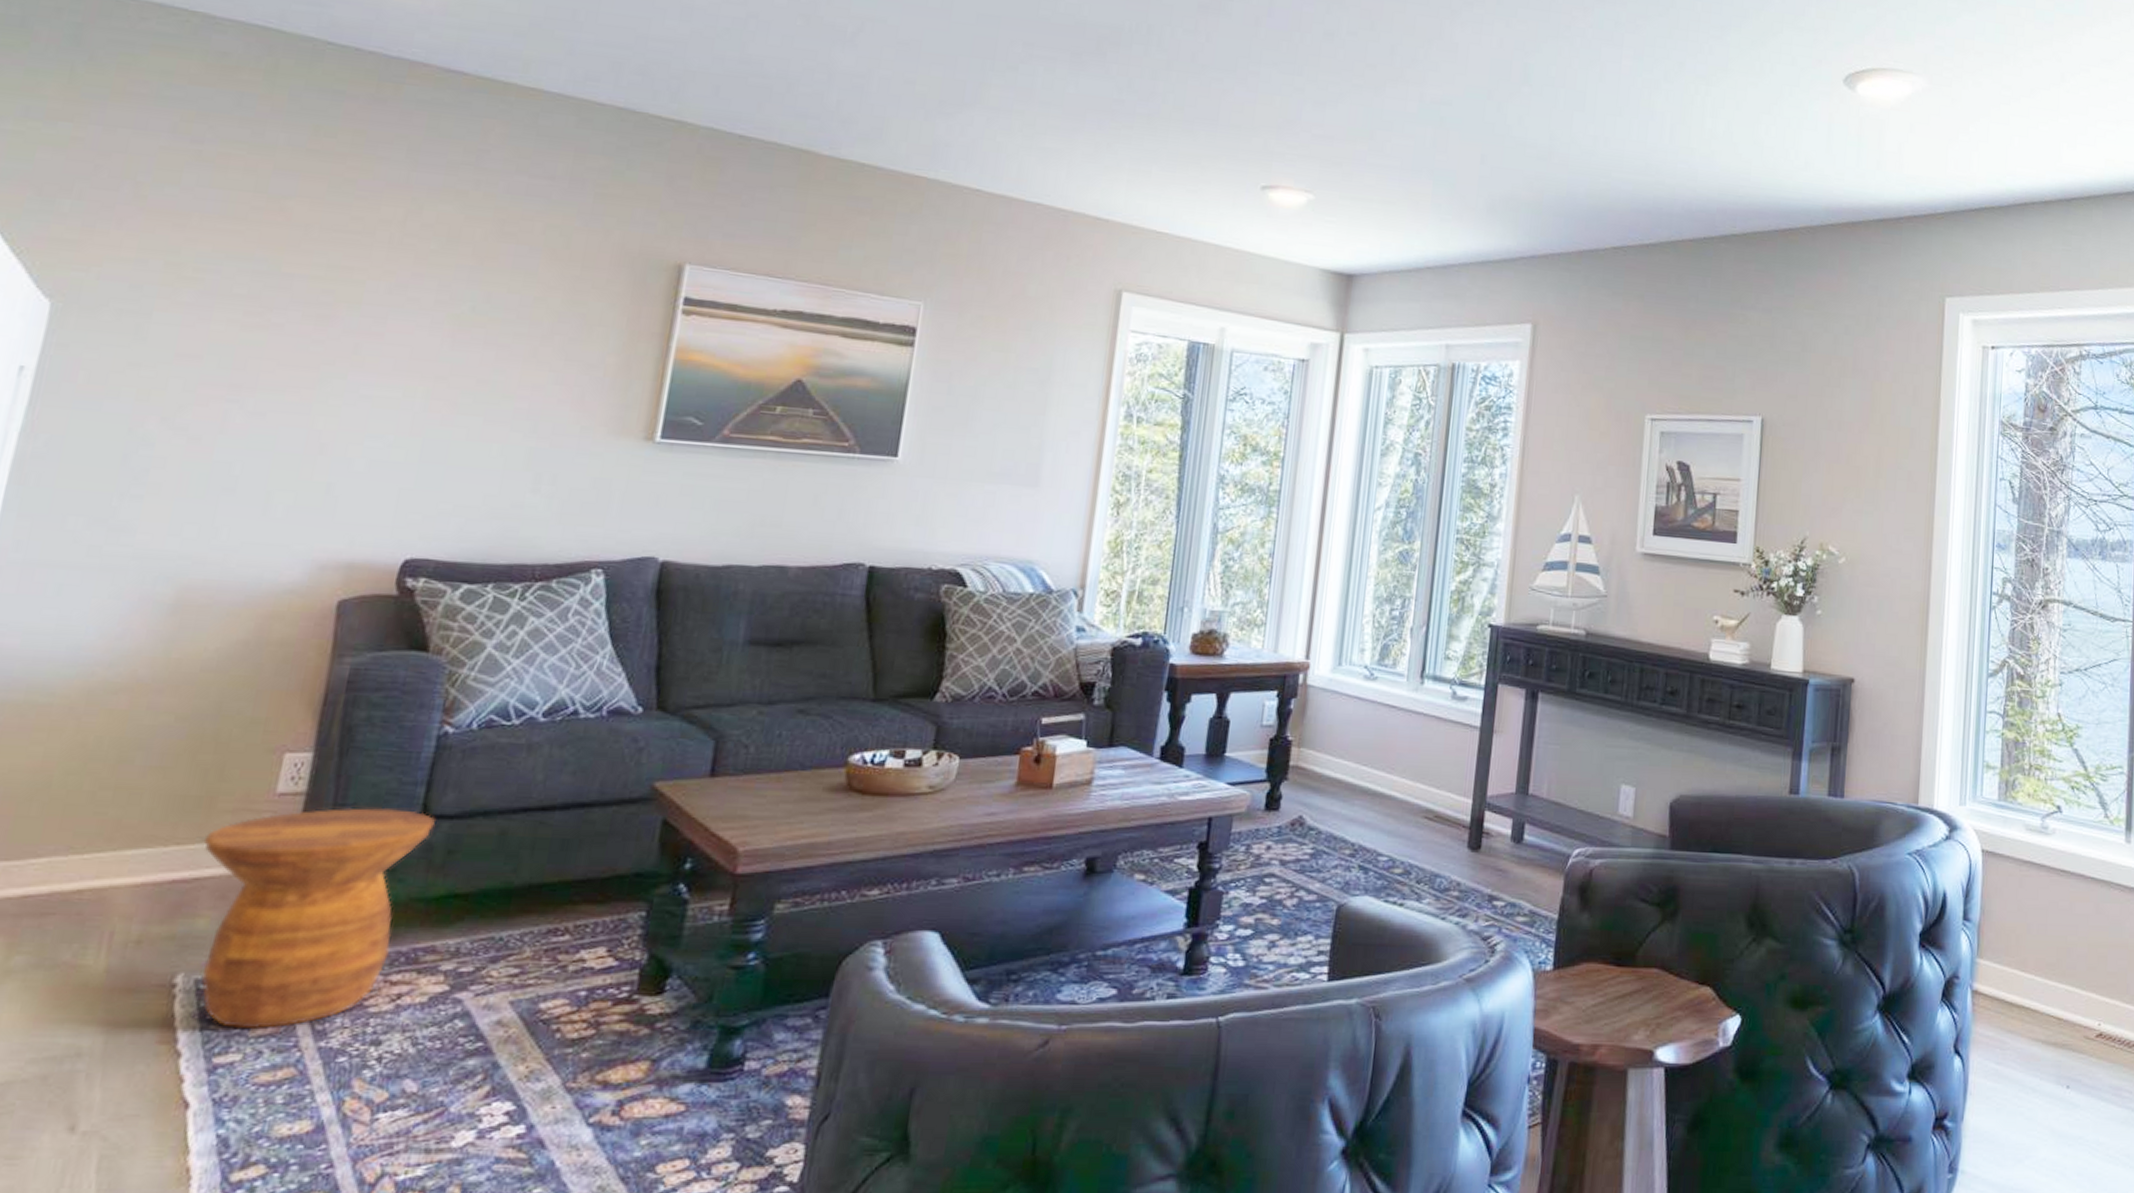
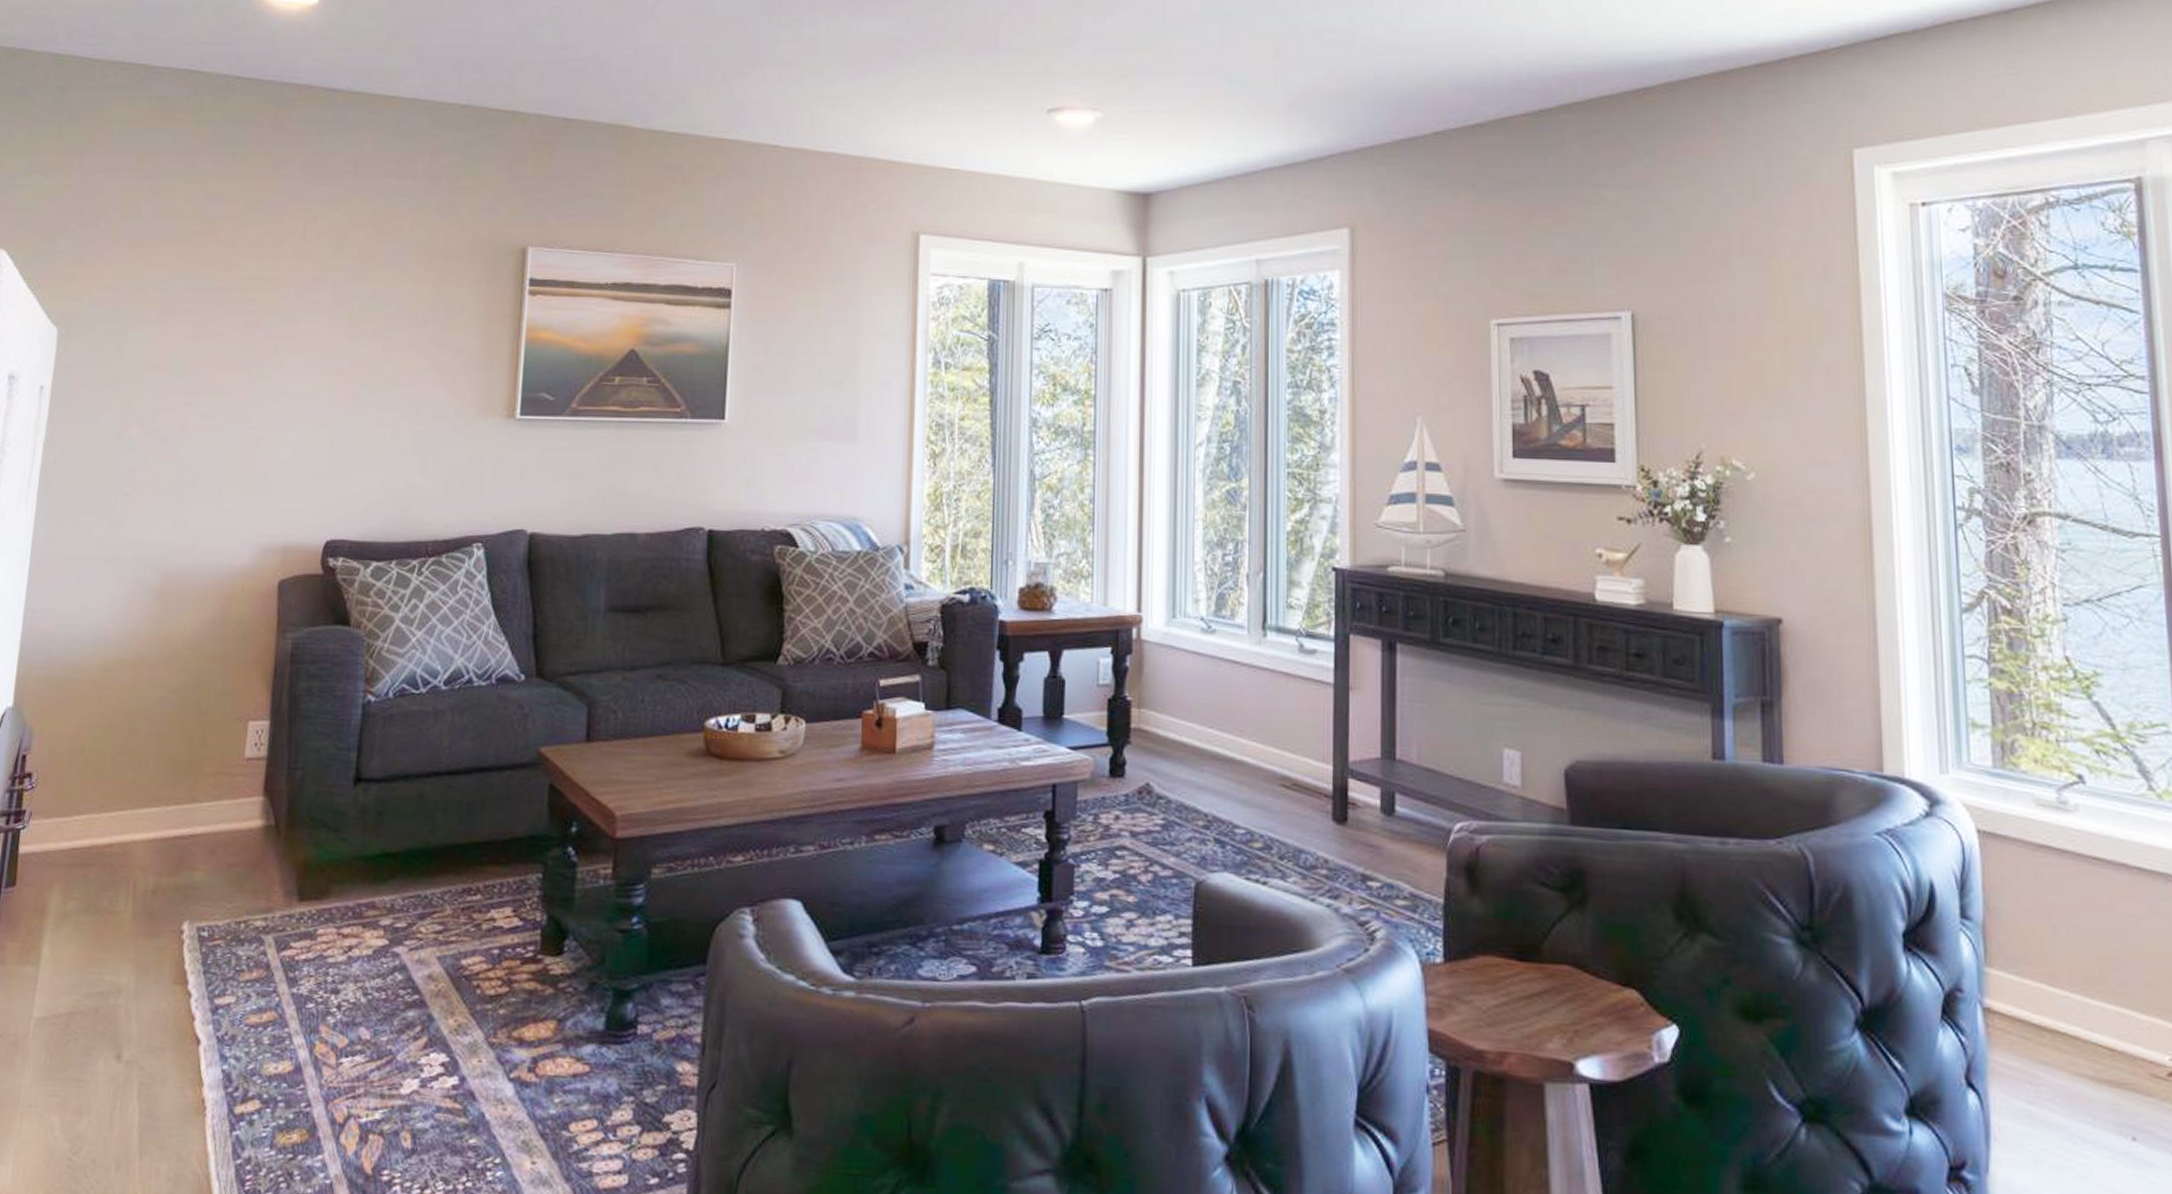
side table: present [200,808,435,1030] -> none [194,771,366,975]

